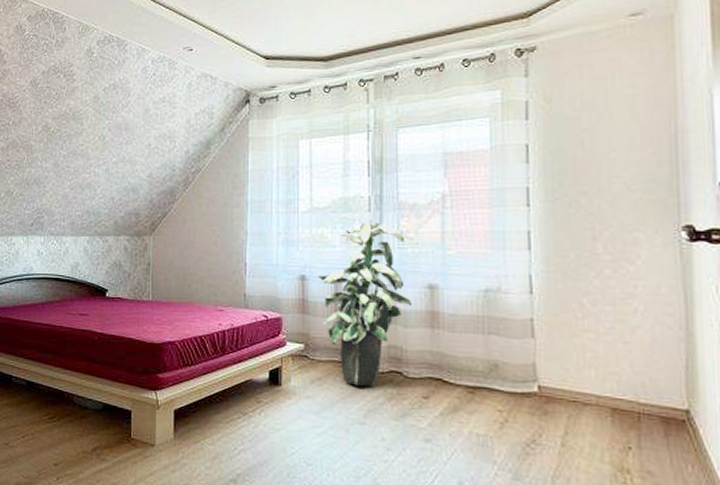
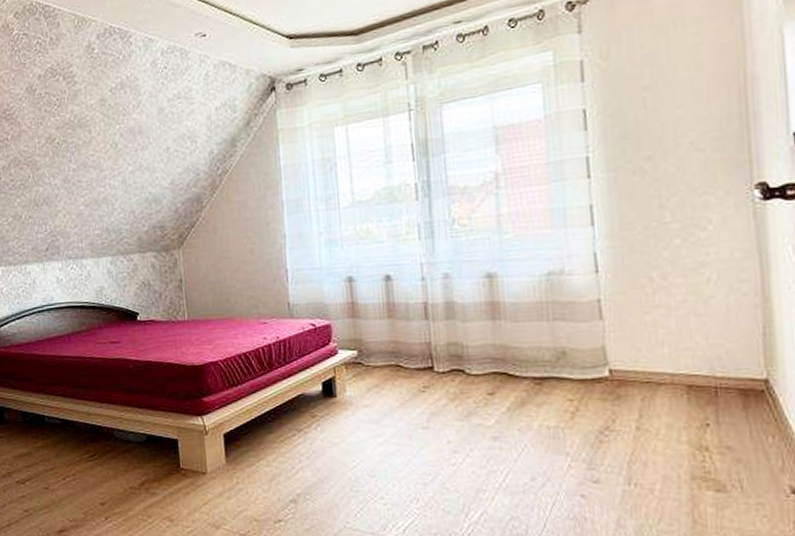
indoor plant: present [317,215,413,387] -> none [365,204,471,389]

